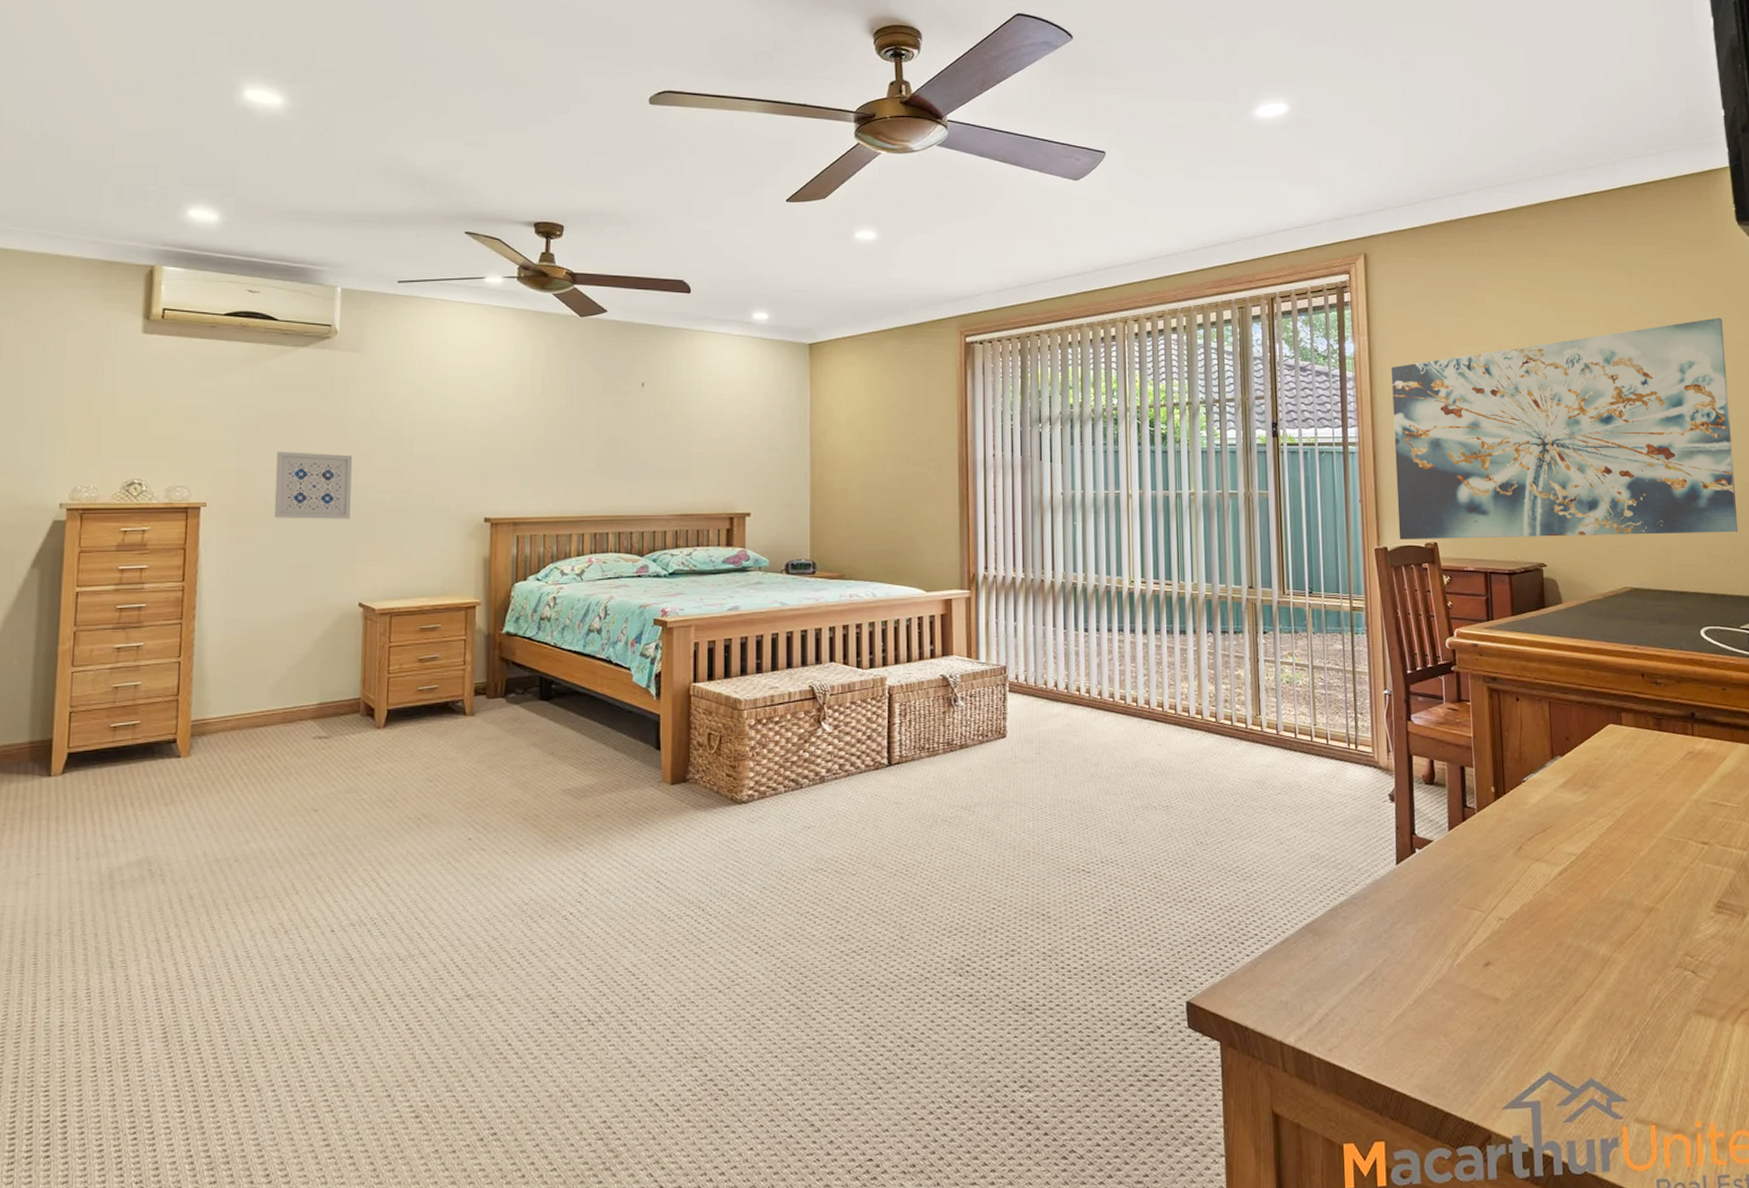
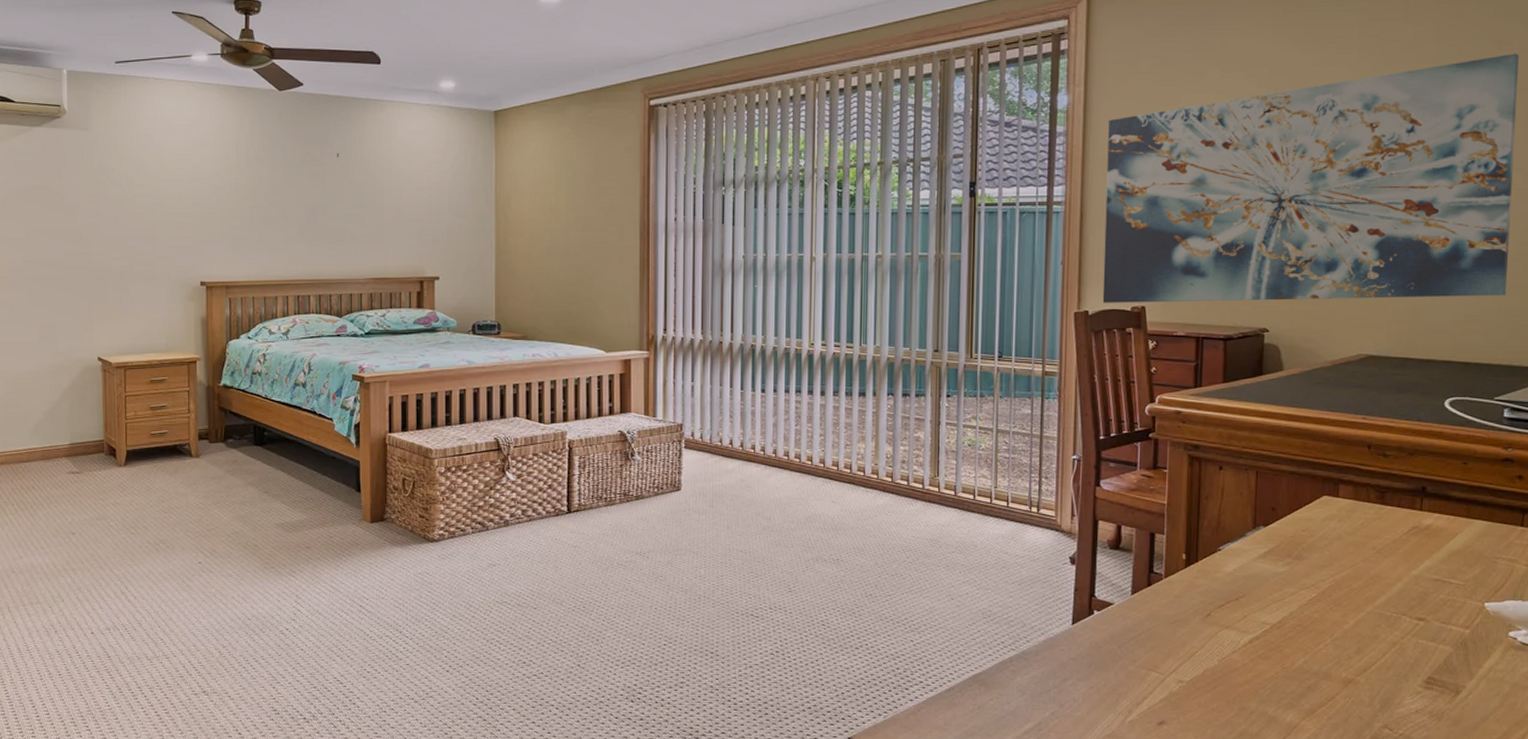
wall art: present [274,452,352,519] -> none [22,222,86,283]

